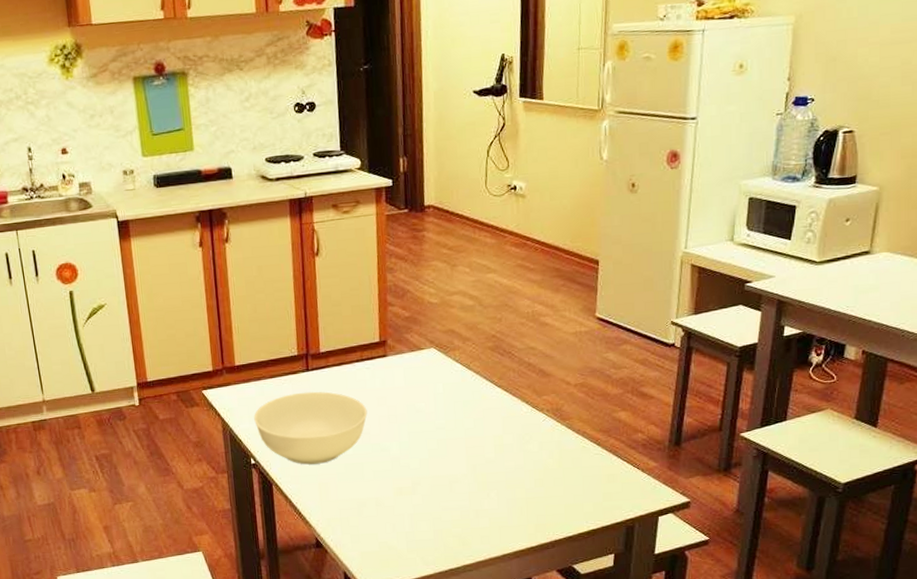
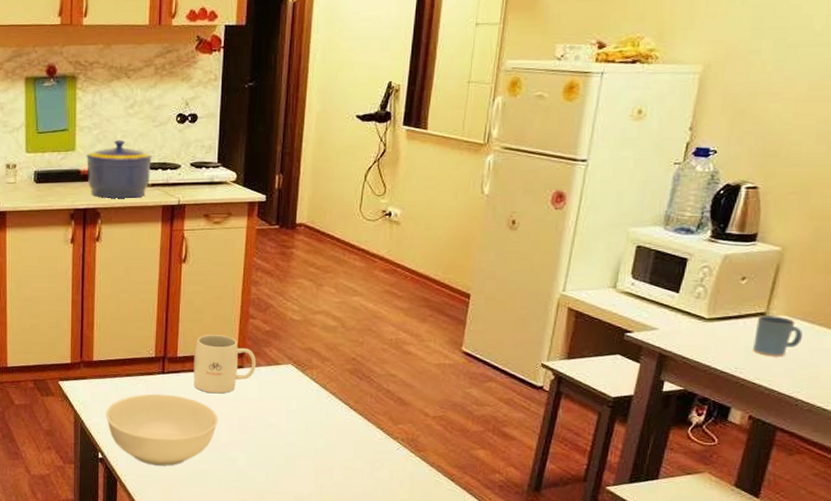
cooking pot: none [205,135,274,197] -> present [86,139,152,199]
mug: none [336,325,400,386] -> present [193,334,257,394]
mug: none [861,253,903,292] -> present [753,315,802,356]

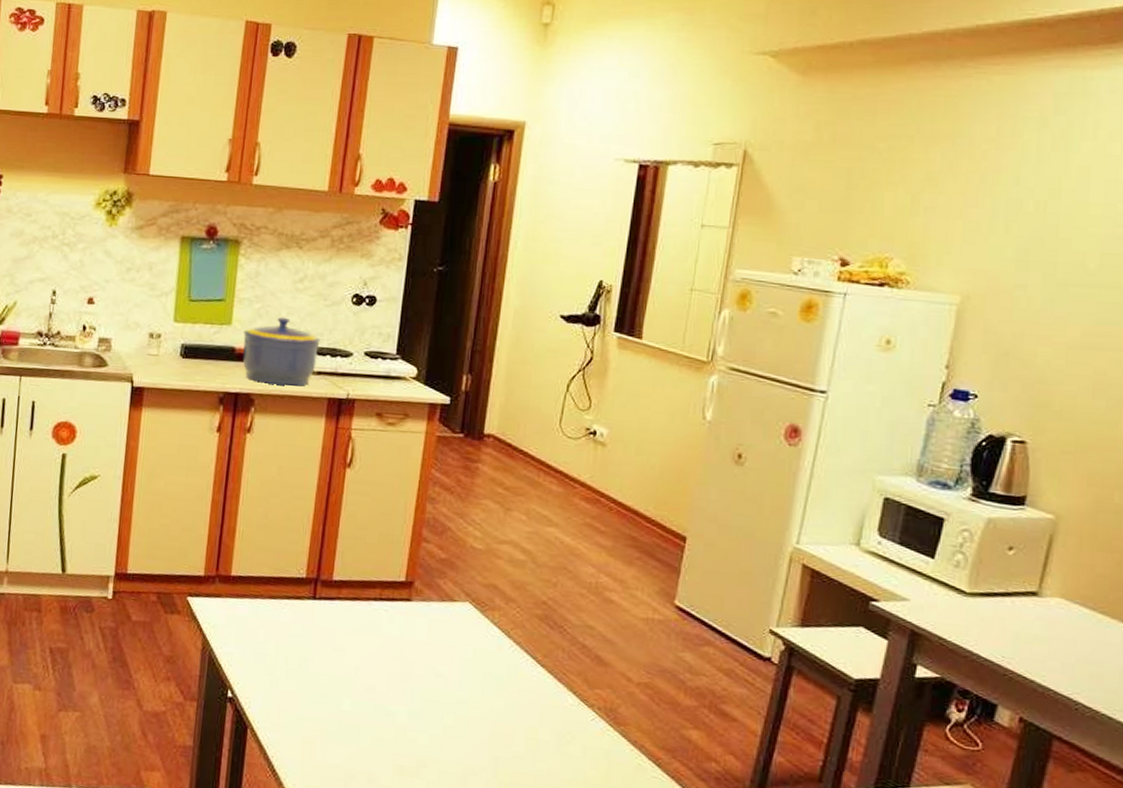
bowl: present [106,393,218,466] -> none [240,622,377,715]
mug: present [193,334,257,394] -> none [349,556,428,631]
mug: present [753,315,802,356] -> none [1023,595,1082,648]

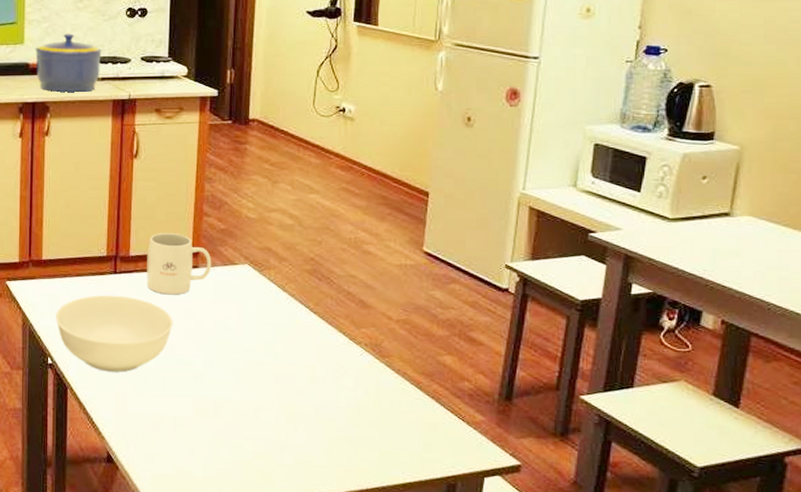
bowl: none [240,622,377,715] -> present [56,295,173,373]
mug: none [349,556,428,631] -> present [147,232,212,295]

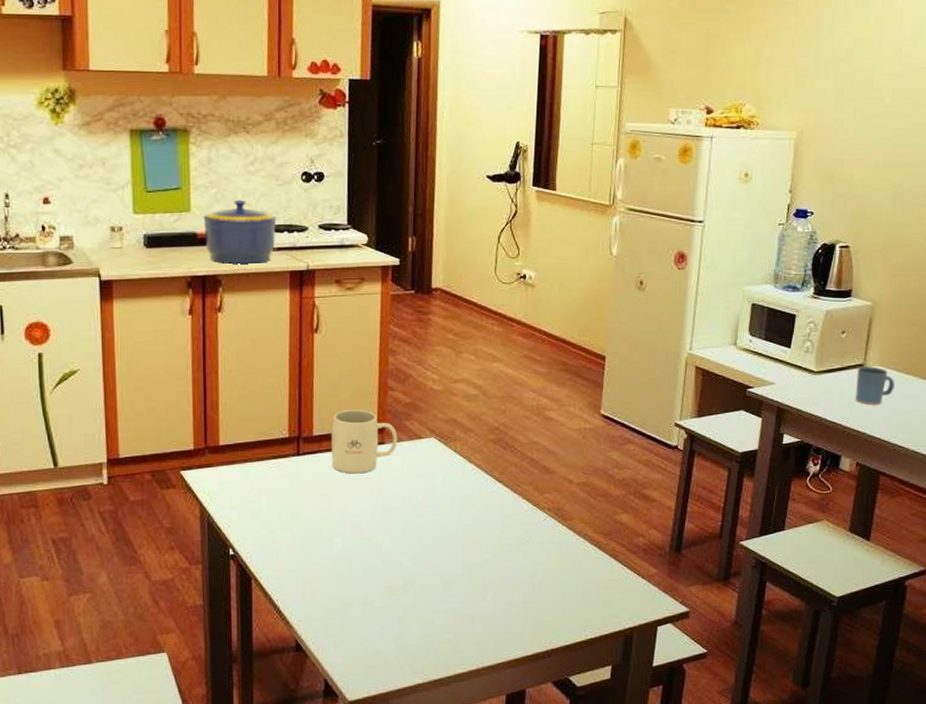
bowl: present [56,295,173,373] -> none [236,478,360,558]
mug: none [720,216,768,258] -> present [856,366,894,405]

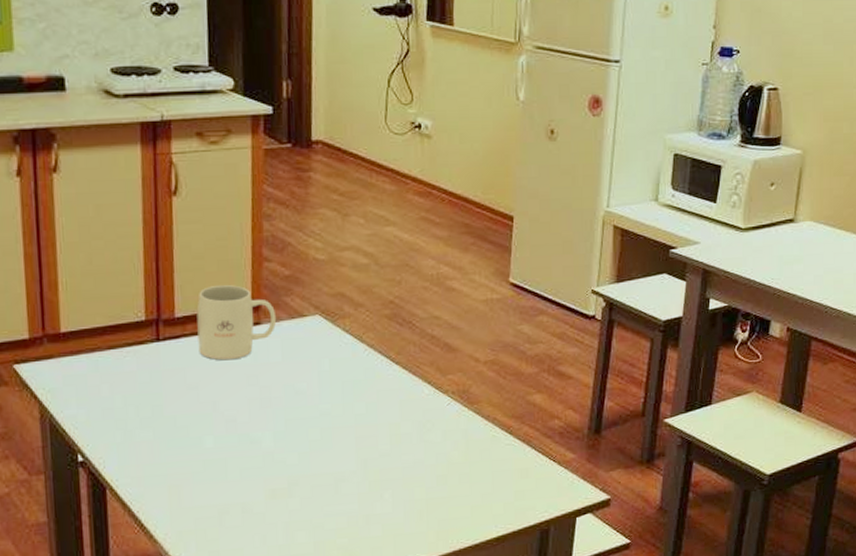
cooking pot: present [203,199,277,265] -> none [30,36,122,115]
mug: present [856,366,894,405] -> none [786,221,826,264]

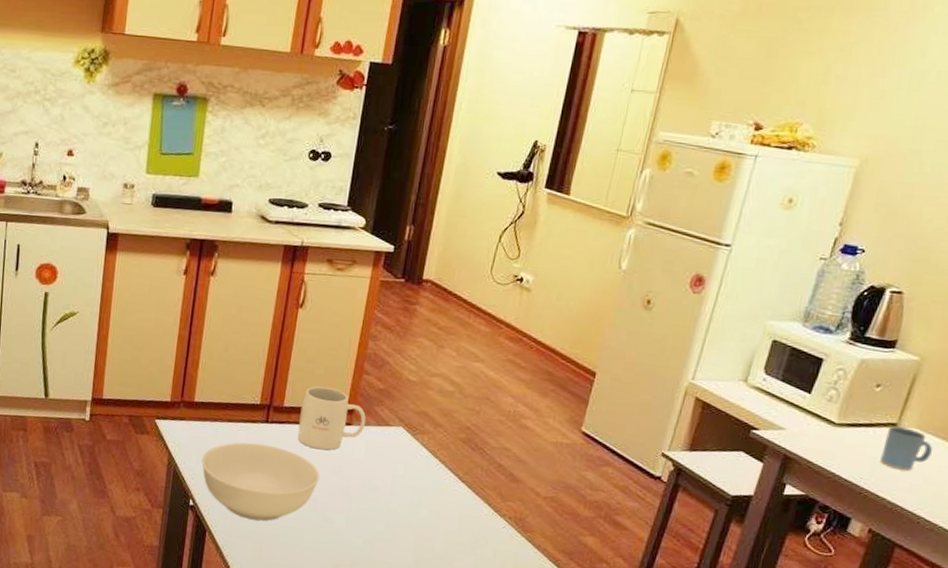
bowl: none [84,367,234,462] -> present [201,442,320,521]
mug: none [786,221,826,264] -> present [880,426,933,471]

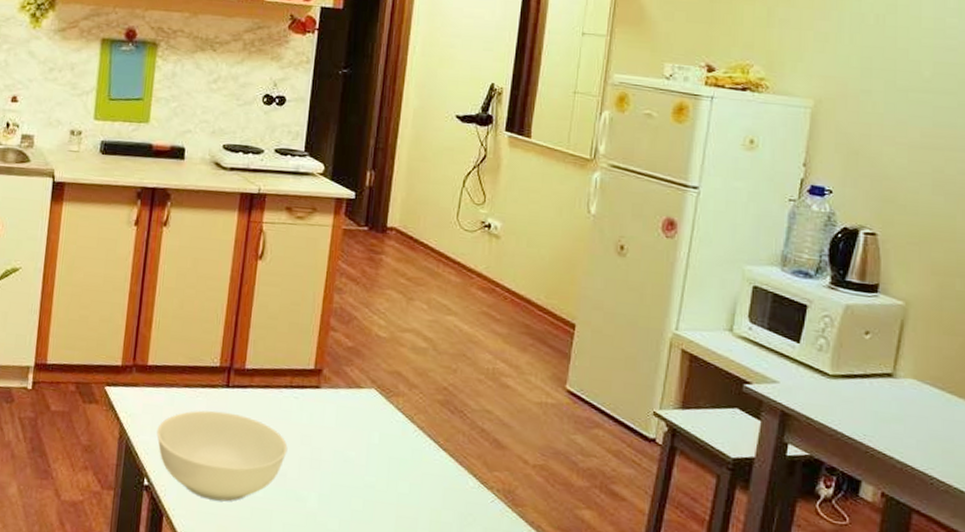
mug: present [297,386,367,450] -> none [261,345,336,418]
mug: present [880,426,933,471] -> none [882,376,933,426]

